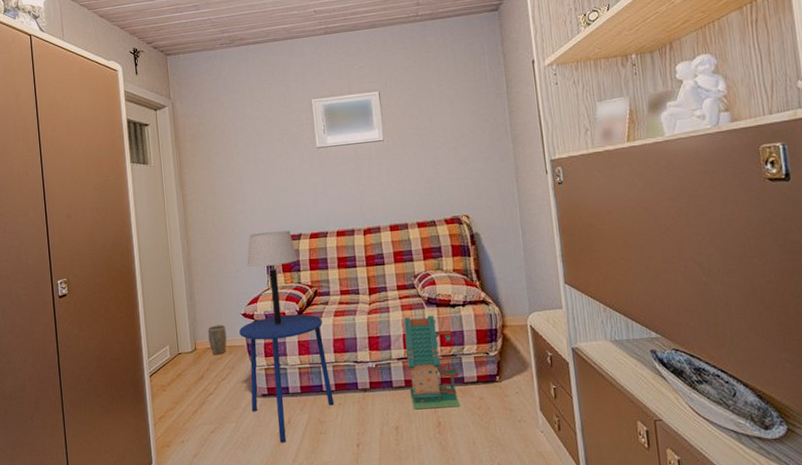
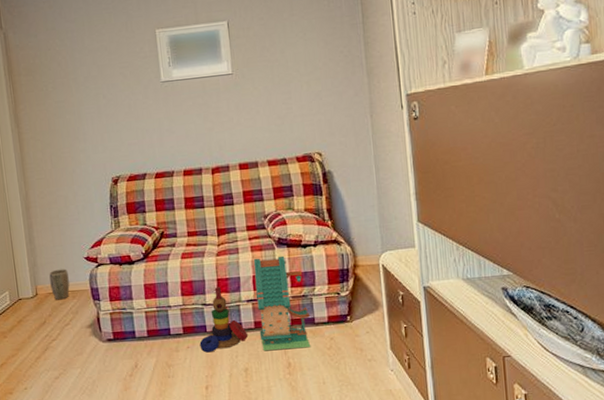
side table: present [239,314,334,443] -> none [82,256,182,387]
table lamp: present [246,230,298,326] -> none [88,170,143,269]
stacking toy: none [351,345,398,410] -> present [199,287,247,353]

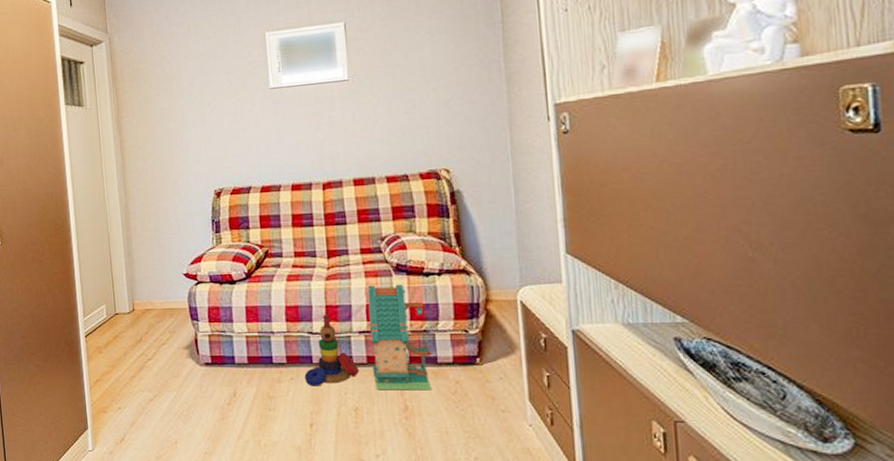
plant pot: present [49,269,70,300] -> none [147,285,168,318]

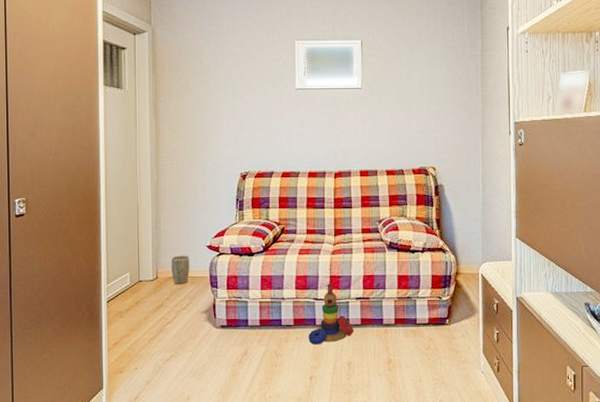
plant pot: none [147,285,168,318] -> present [171,255,190,285]
toy house: present [367,284,433,391] -> none [364,259,413,347]

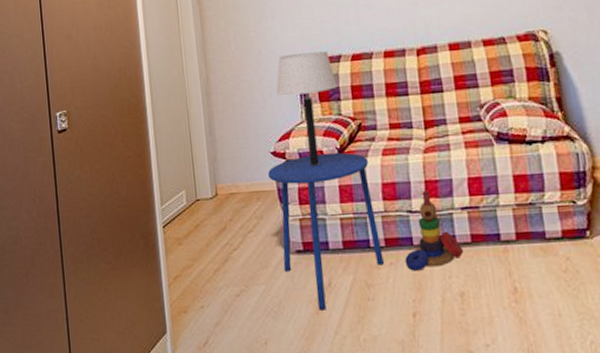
plant pot: present [171,255,190,285] -> none [231,165,254,202]
side table: none [203,249,291,373] -> present [268,152,384,311]
table lamp: none [216,167,267,260] -> present [276,51,337,167]

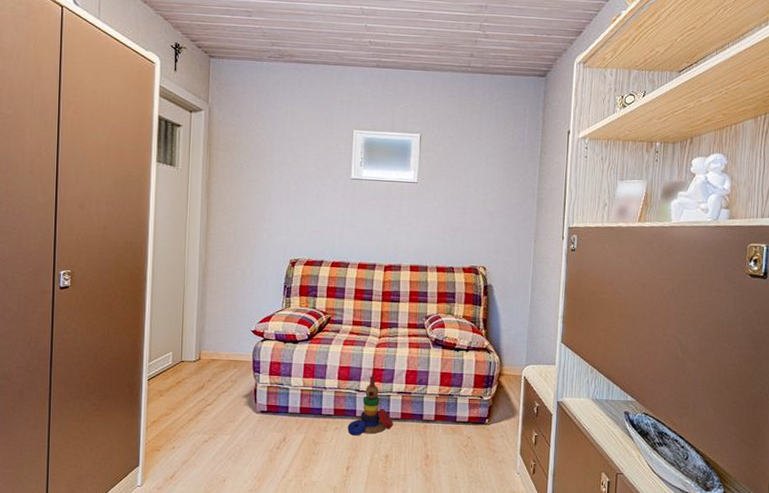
side table: present [268,152,384,311] -> none [247,337,331,459]
table lamp: present [276,51,337,167] -> none [264,253,316,347]

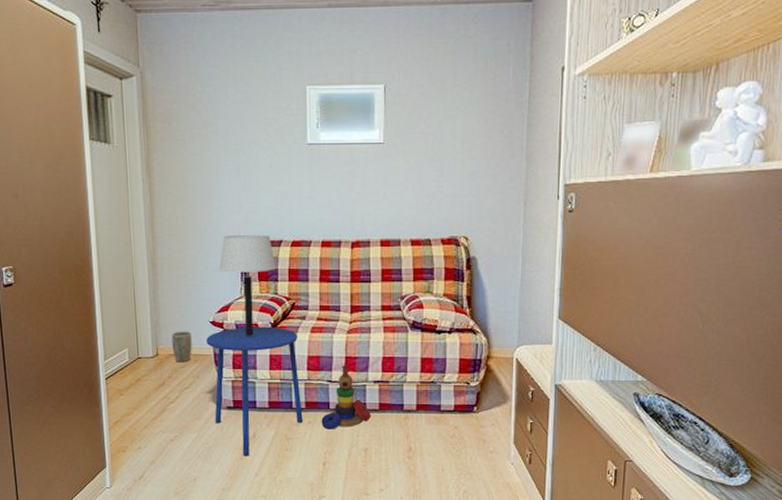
plant pot: none [214,338,234,368] -> present [172,331,192,363]
side table: none [247,337,331,459] -> present [206,326,303,456]
table lamp: none [264,253,316,347] -> present [219,235,276,337]

